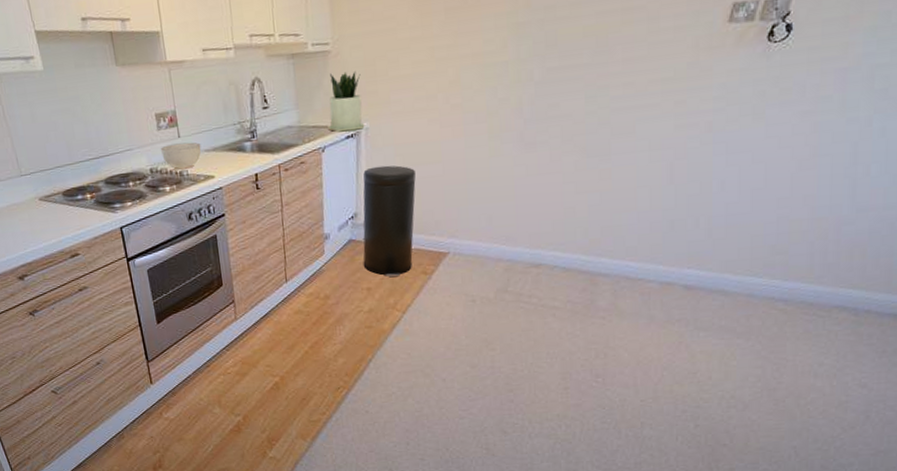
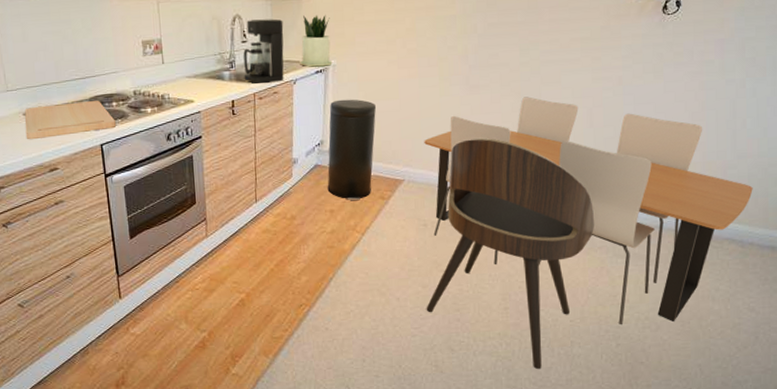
cutting board: none [40,180,134,226] -> present [25,100,116,140]
bowl: present [160,142,202,170] -> none [144,68,183,93]
coffee maker: none [265,79,312,154] -> present [243,19,284,84]
dining table: none [471,152,874,405] -> present [424,96,753,325]
dining chair: none [475,201,674,453] -> present [426,138,595,370]

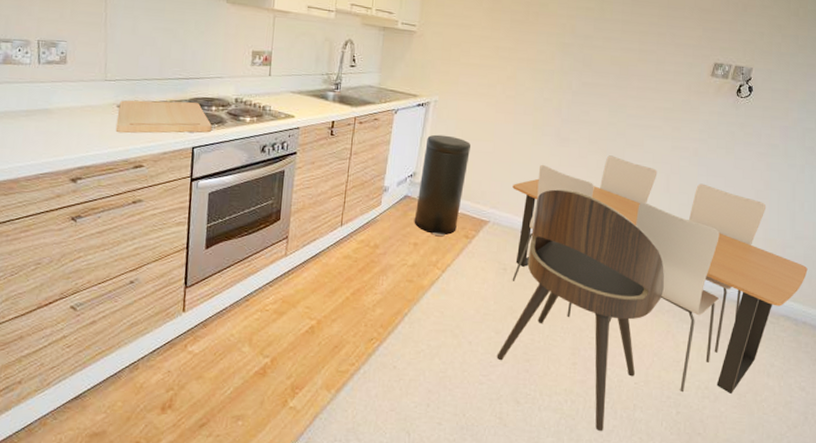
coffee maker: present [243,19,284,84] -> none [347,46,393,110]
planter: present [300,15,333,67] -> none [403,50,436,101]

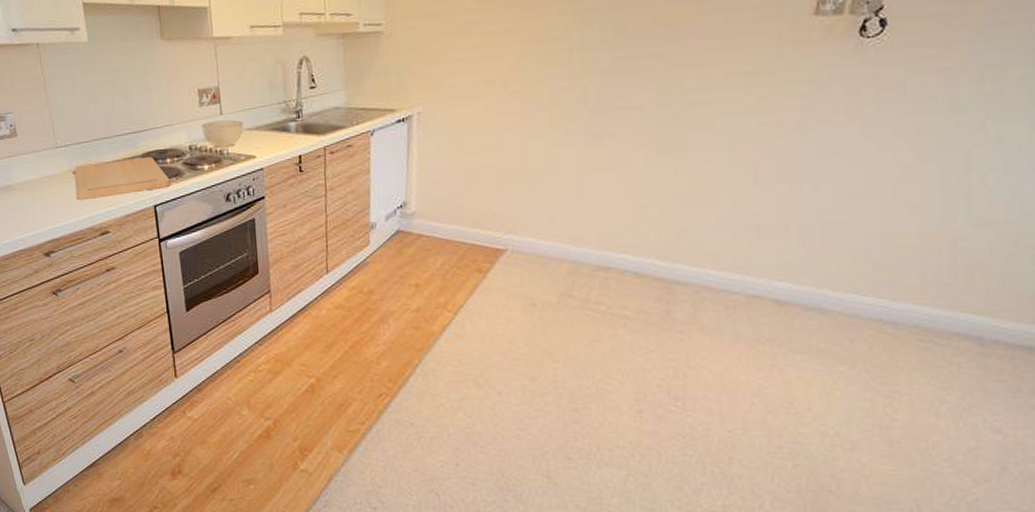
bowl: none [249,80,288,105] -> present [201,120,244,148]
pedal bin: present [414,134,470,237] -> none [411,152,471,274]
dining chair: present [496,189,665,432] -> none [535,199,763,491]
dining table: present [512,155,808,393] -> none [532,147,998,441]

